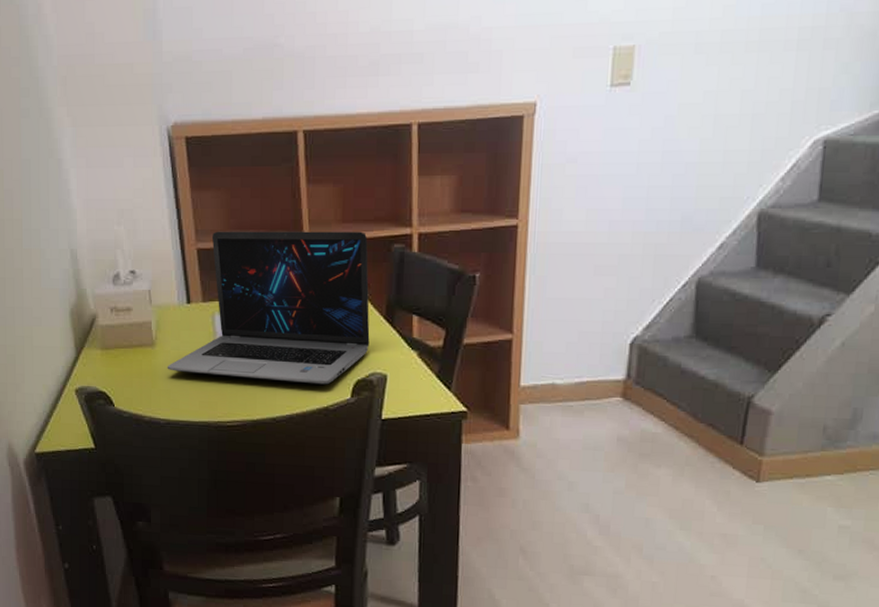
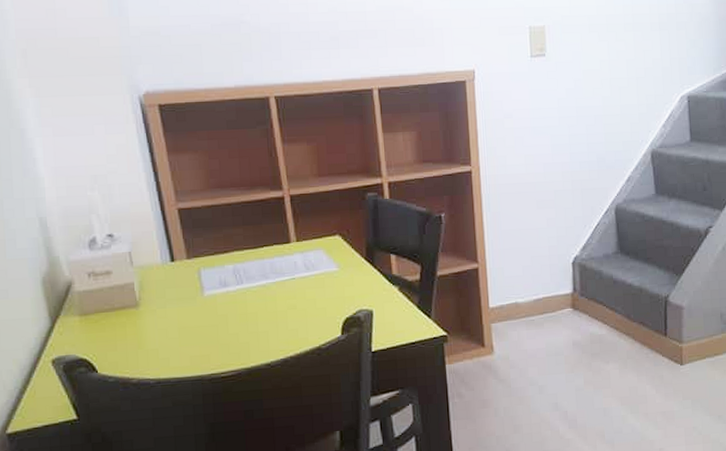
laptop: present [167,231,370,385] -> none [153,184,354,330]

